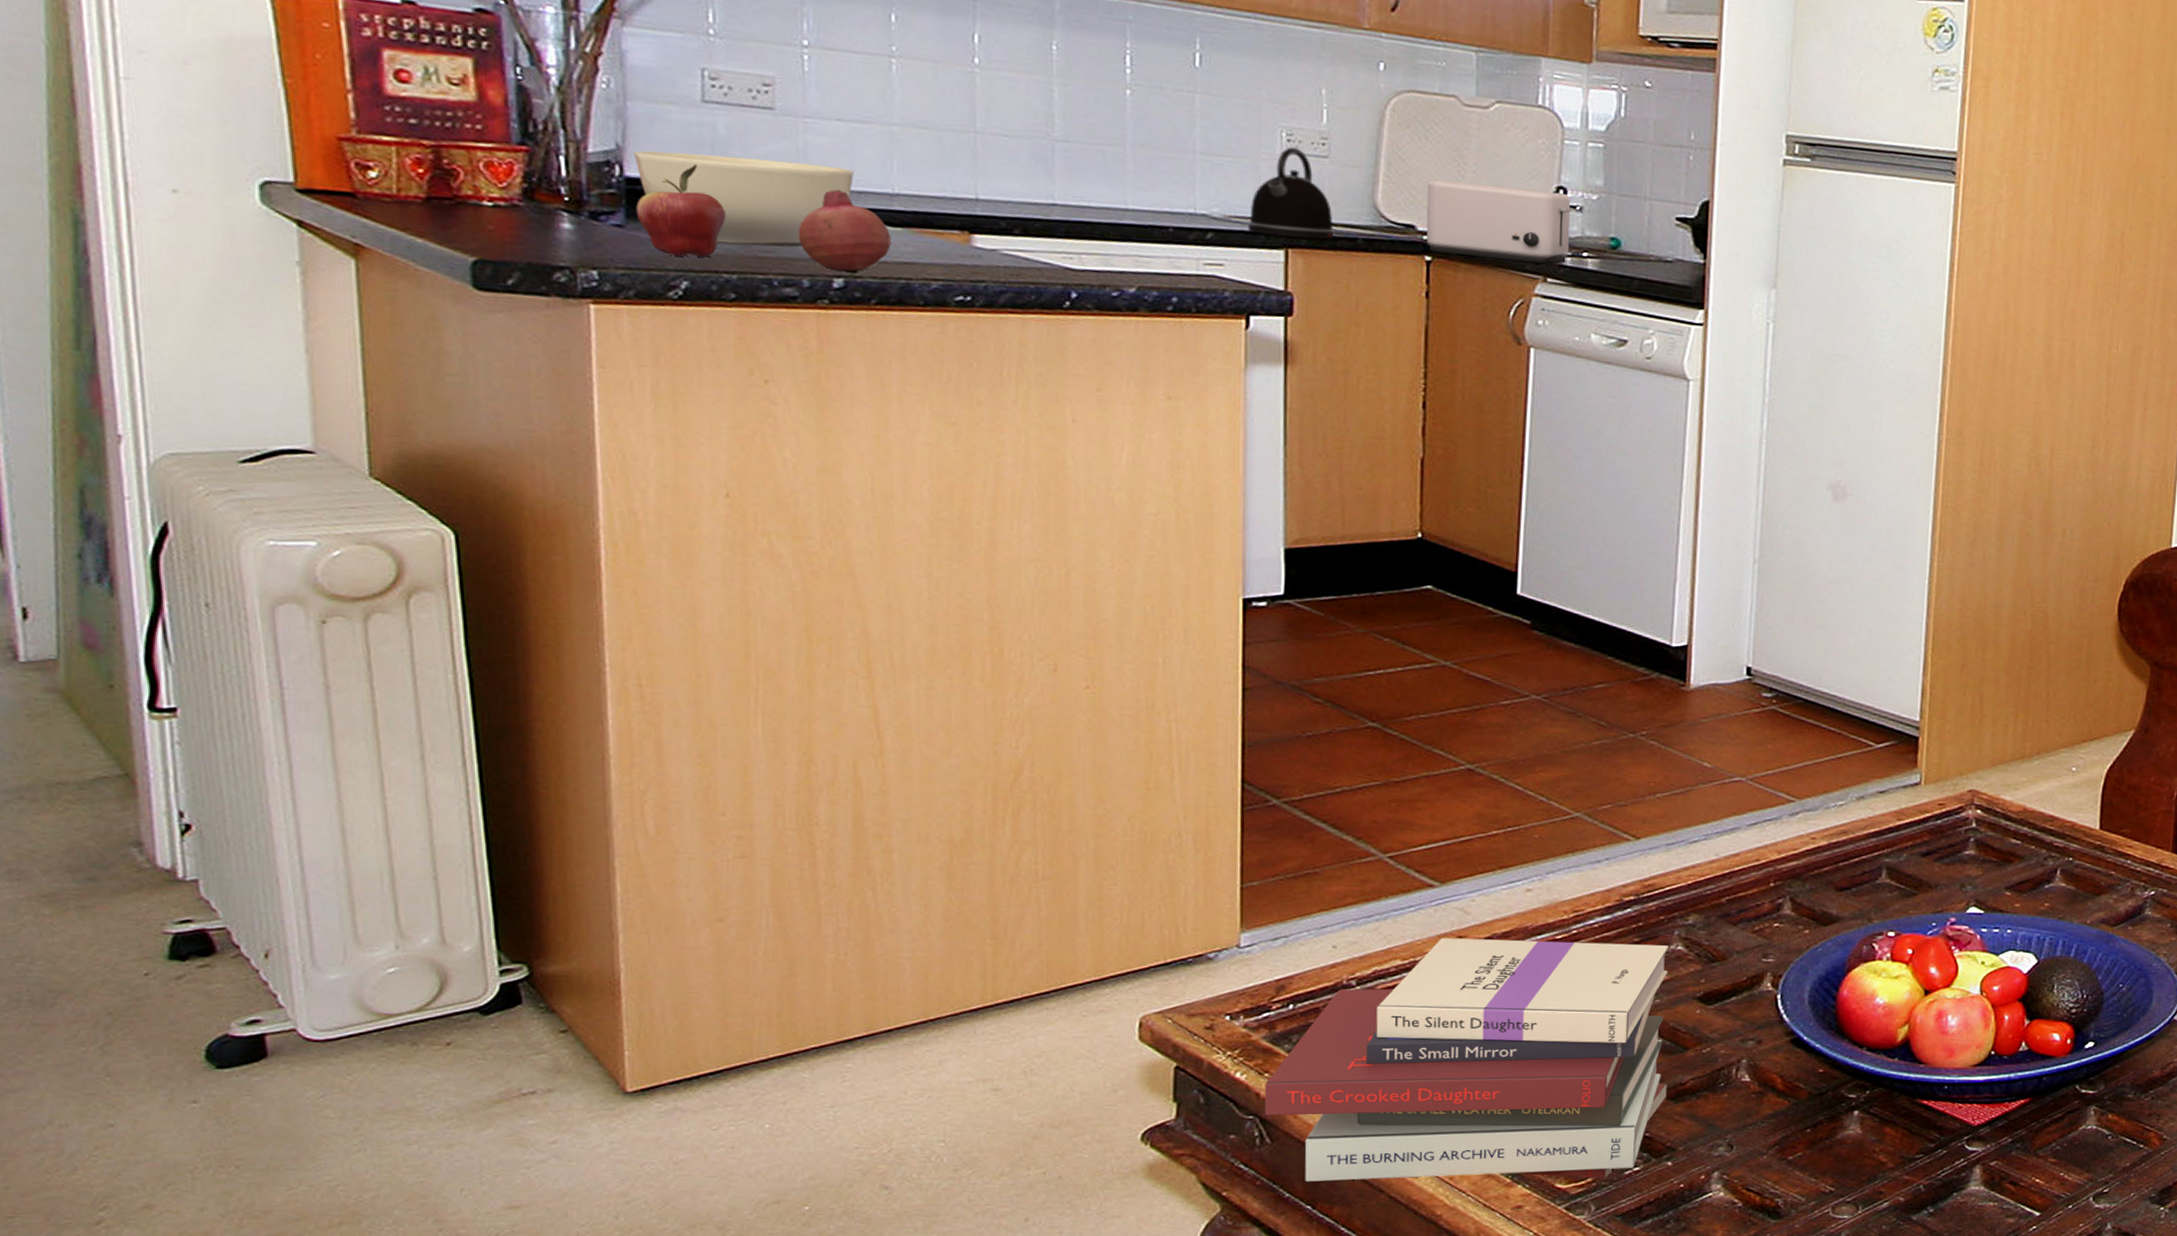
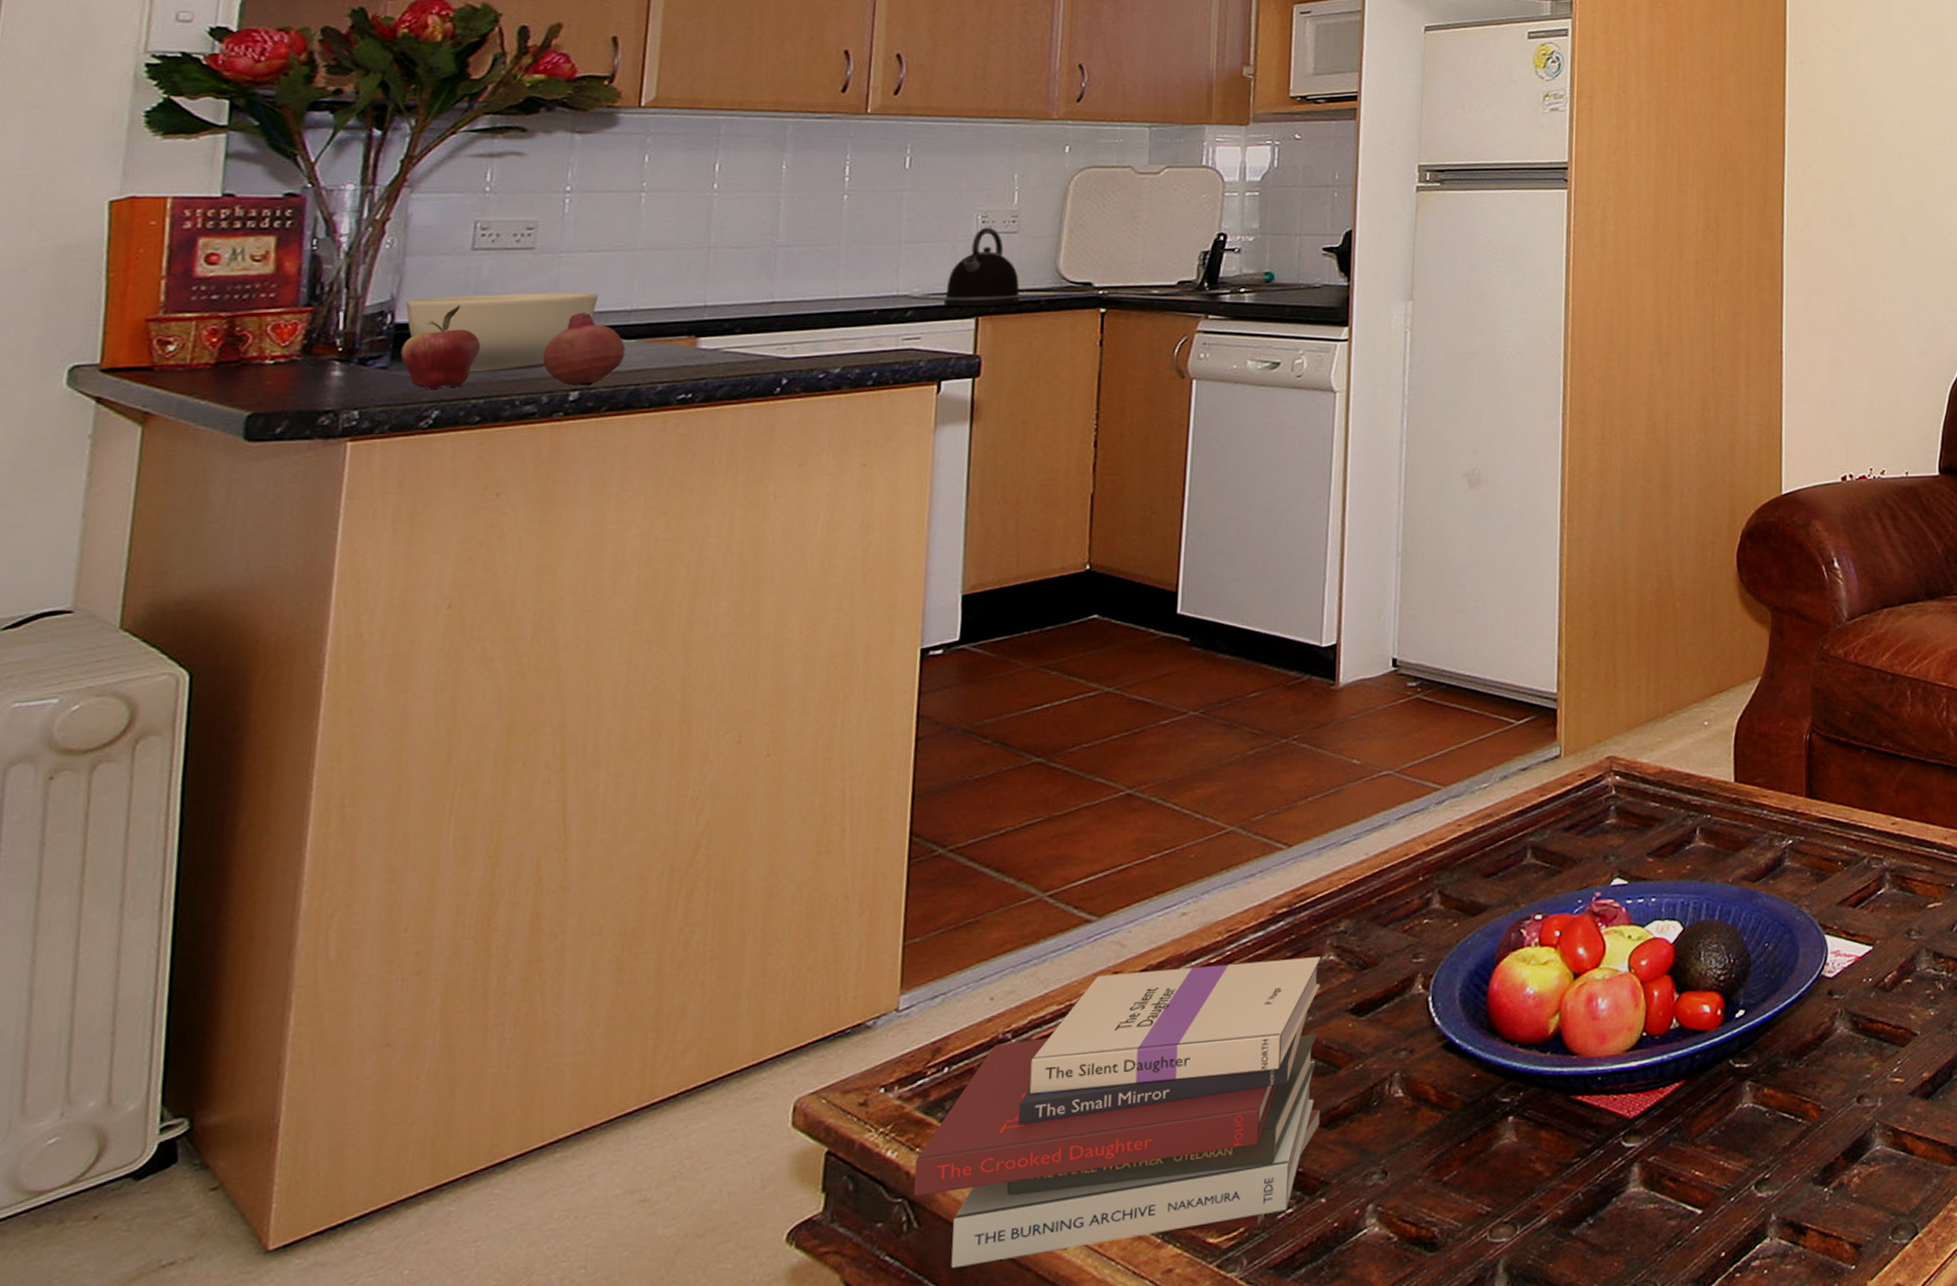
toaster: present [1426,179,1573,265] -> none [1101,238,1232,306]

